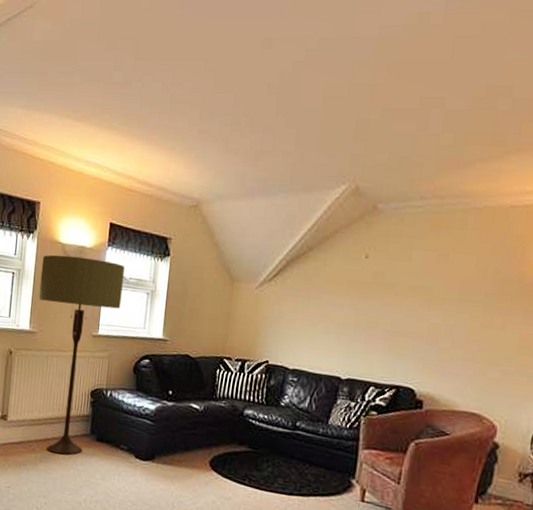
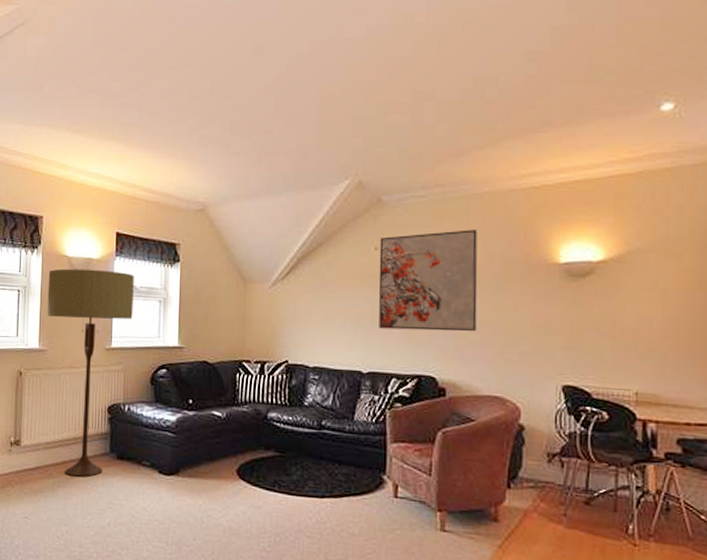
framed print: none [362,243,473,347] -> present [378,229,478,332]

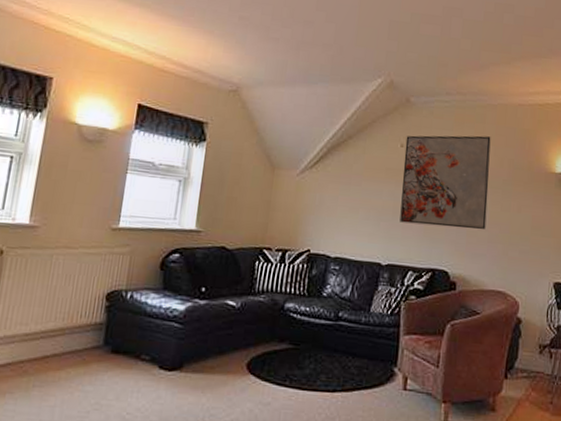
floor lamp: present [47,268,134,477] -> none [44,137,154,374]

